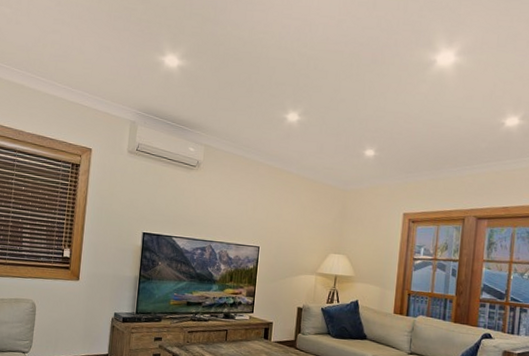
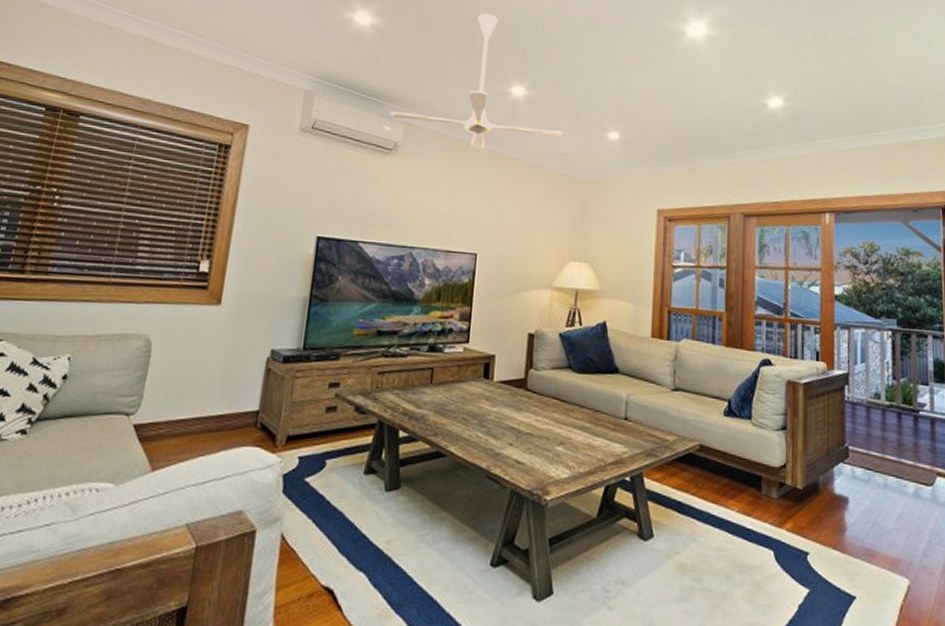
ceiling fan: none [193,53,328,165] -> present [389,14,562,149]

